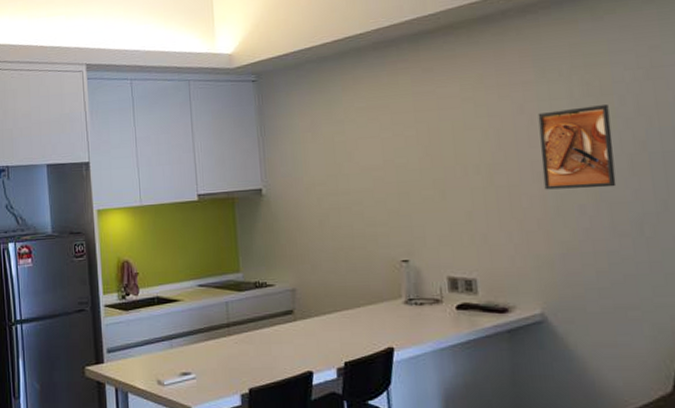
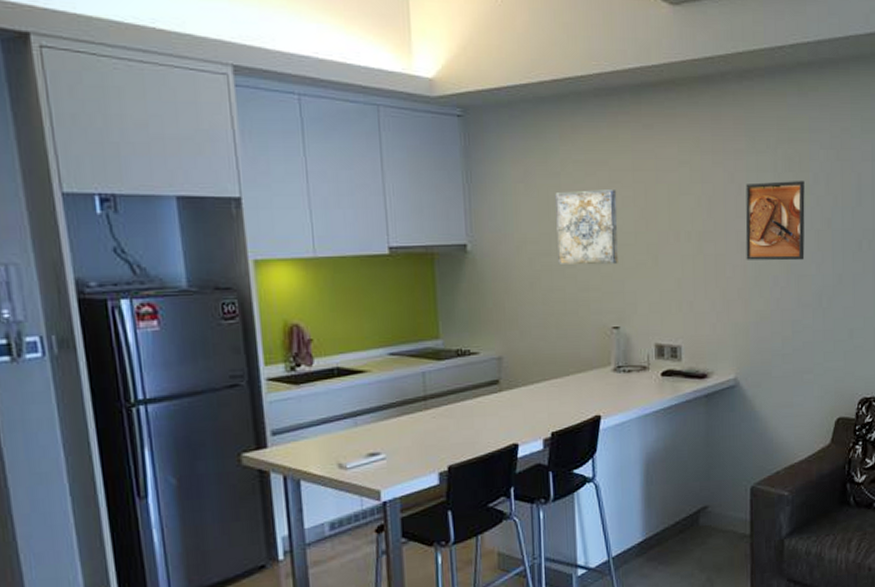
wall art: none [340,131,404,203] -> present [555,190,618,265]

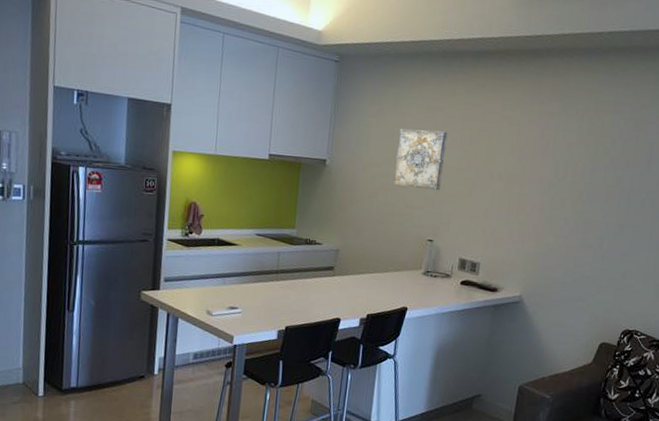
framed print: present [745,181,805,261] -> none [544,140,604,209]

